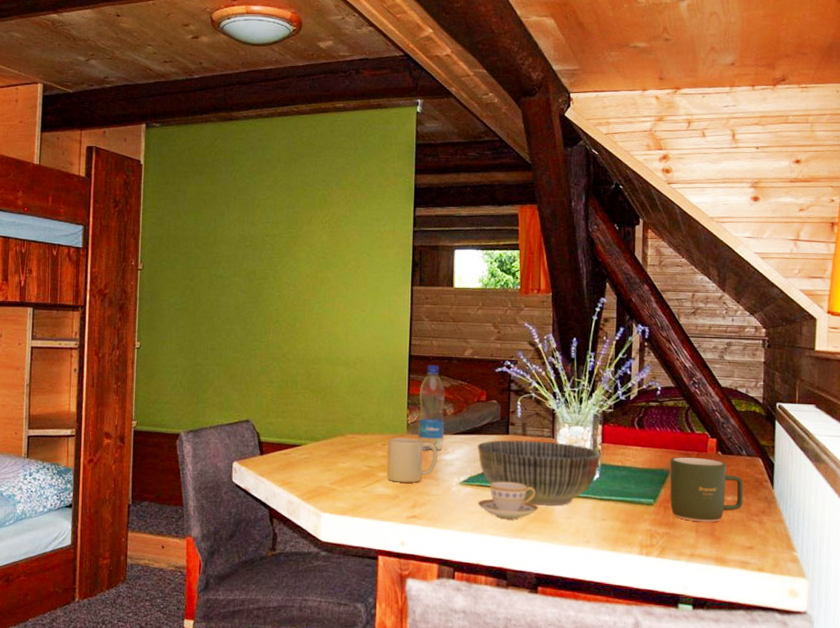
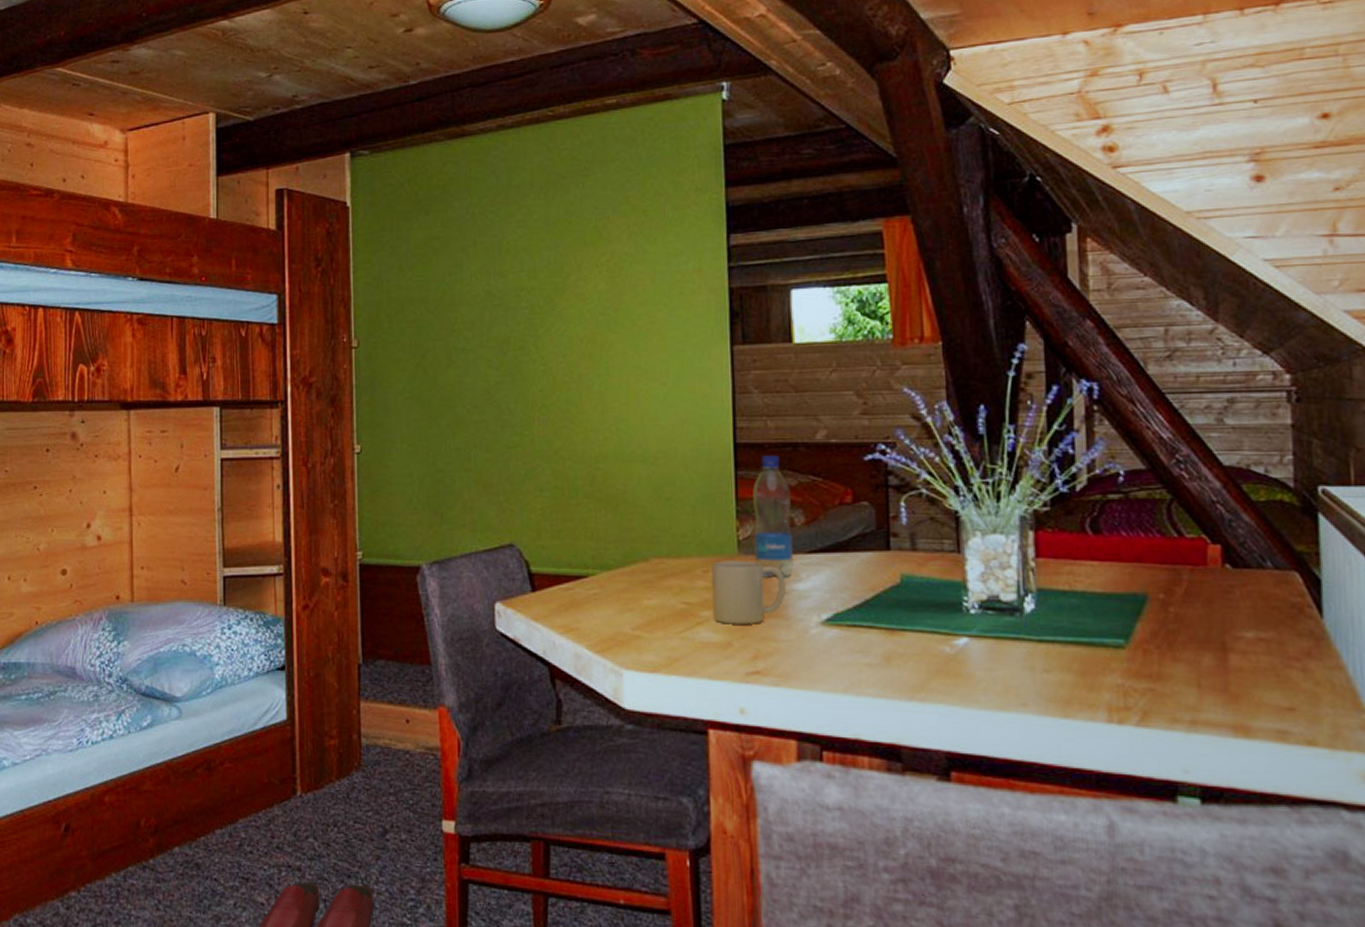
bowl: present [476,439,601,505] -> none [843,556,1036,651]
teacup: present [477,481,539,519] -> none [850,618,944,673]
mug: present [670,457,744,523] -> none [1147,574,1274,672]

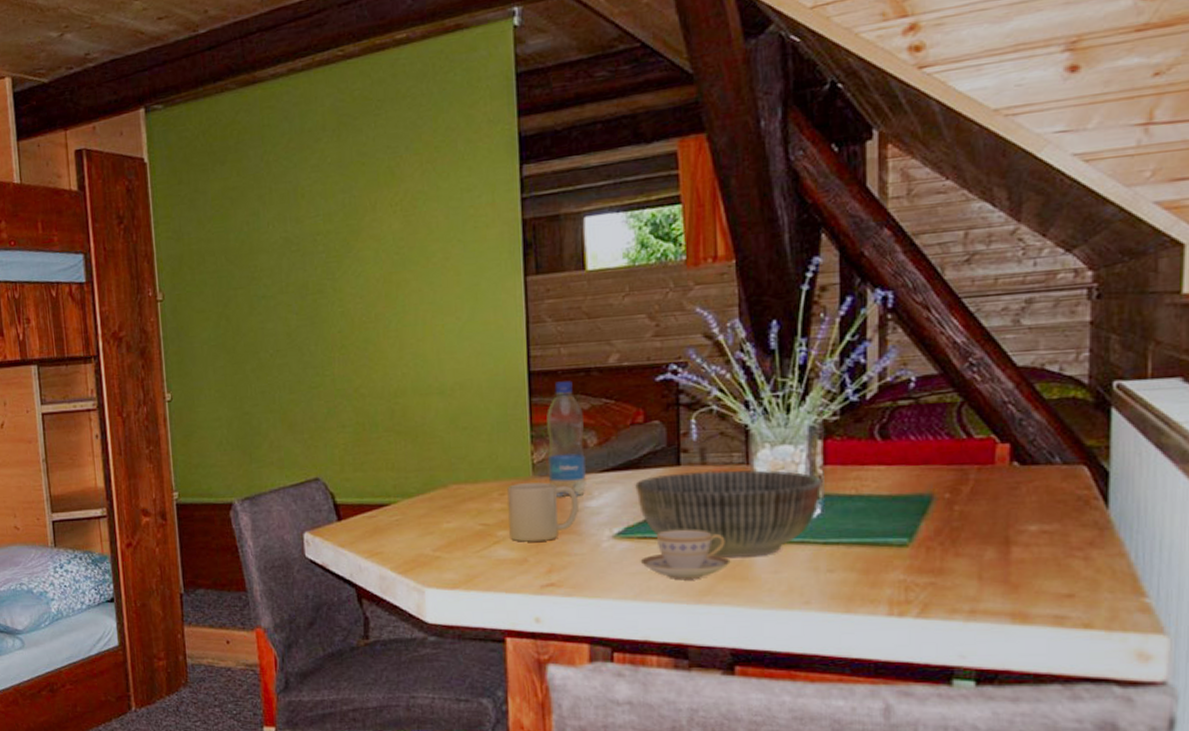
bowl: none [843,556,1036,651] -> present [634,470,823,558]
teacup: none [850,618,944,673] -> present [640,529,731,579]

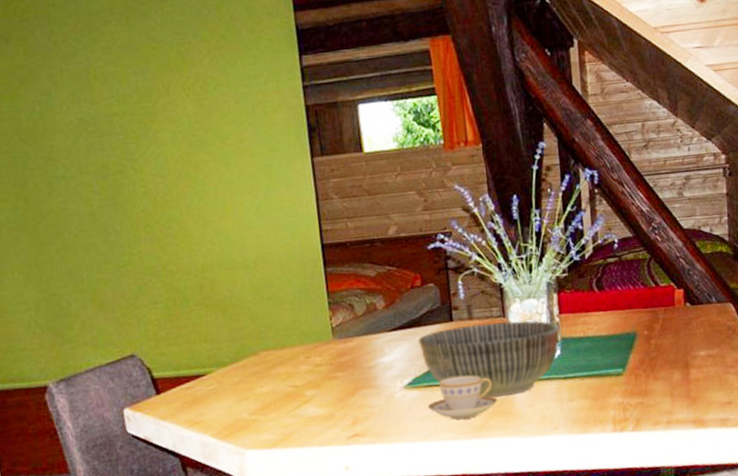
mug: present [507,482,578,542] -> none [311,343,374,399]
bottle: present [547,380,586,498] -> none [340,251,379,357]

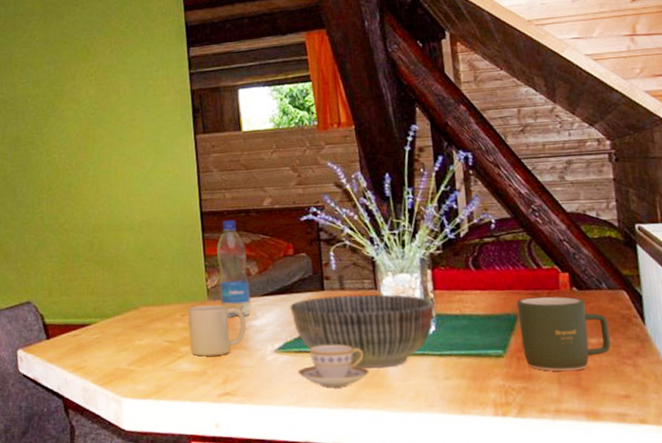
mug: none [311,343,374,399] -> present [187,305,246,357]
bottle: none [340,251,379,357] -> present [217,220,251,318]
mug: none [636,312,718,386] -> present [516,296,611,372]

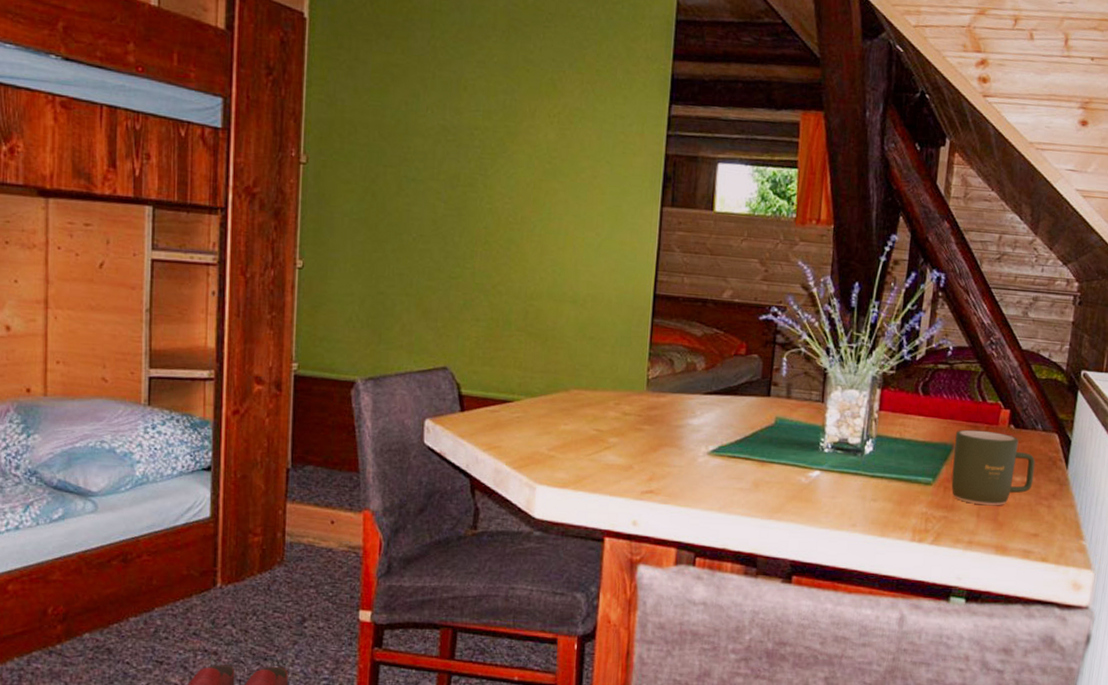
mug: present [187,305,246,357] -> none [619,396,683,451]
bottle: present [217,220,251,318] -> none [659,307,696,414]
bowl: present [289,294,435,368] -> none [730,403,877,482]
teacup: present [297,344,369,387] -> none [727,452,800,497]

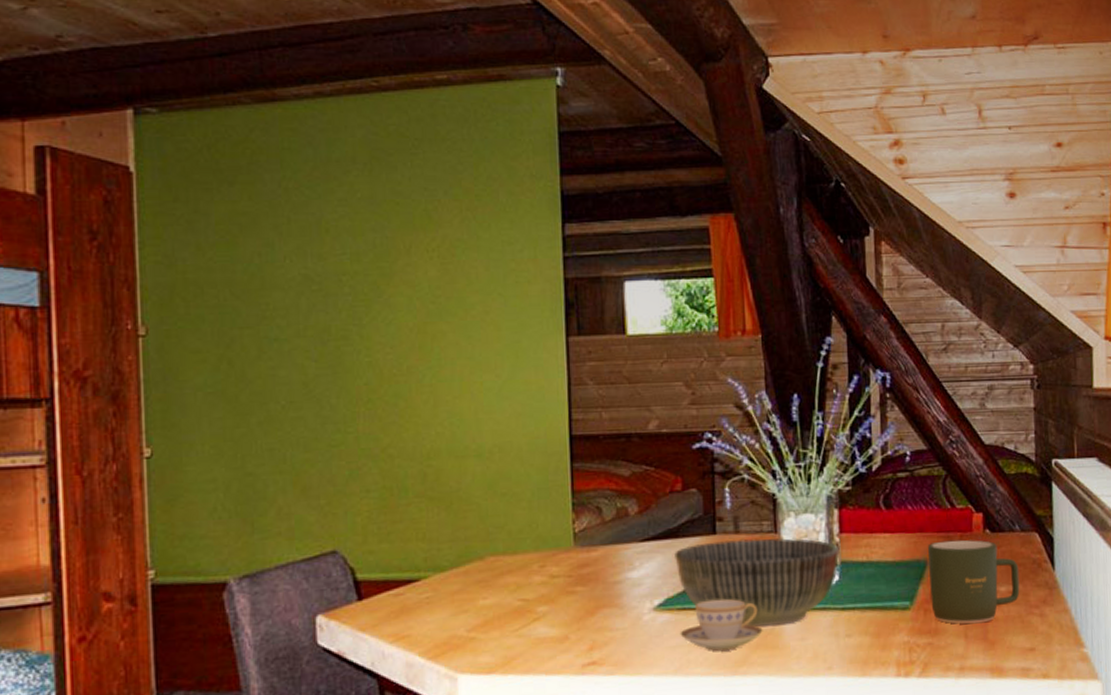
teacup: none [727,452,800,497] -> present [680,598,763,651]
bowl: none [730,403,877,482] -> present [673,538,840,627]

